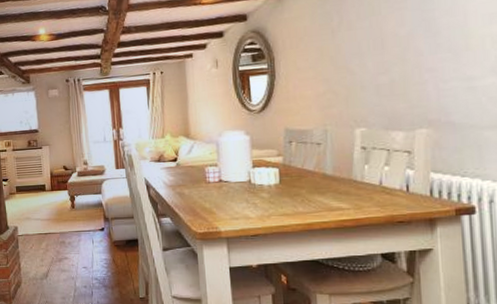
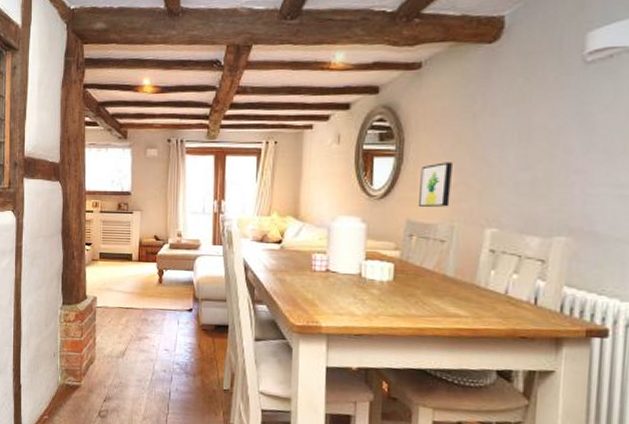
wall art: none [292,74,321,116] -> present [419,162,452,207]

